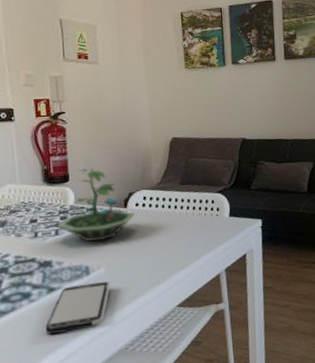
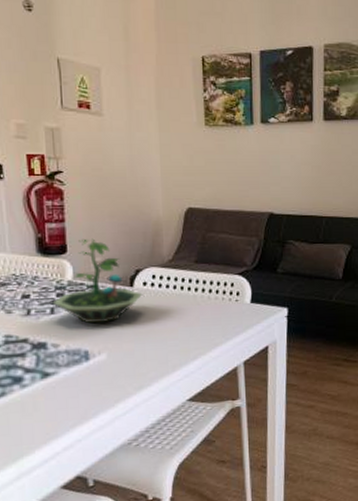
smartphone: present [45,280,111,334] -> none [39,368,113,424]

